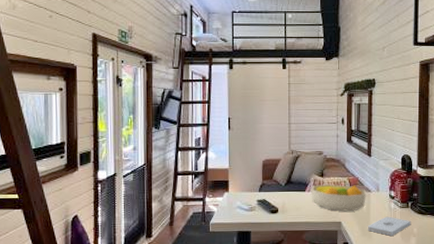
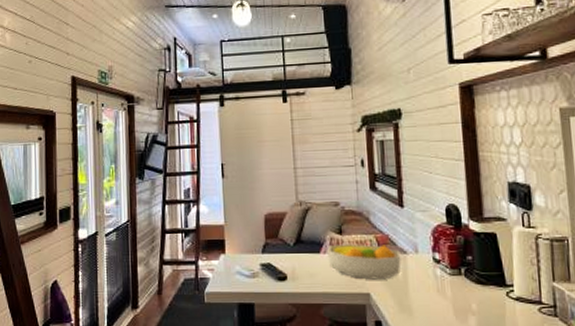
notepad: present [368,216,411,236] -> none [407,286,468,313]

